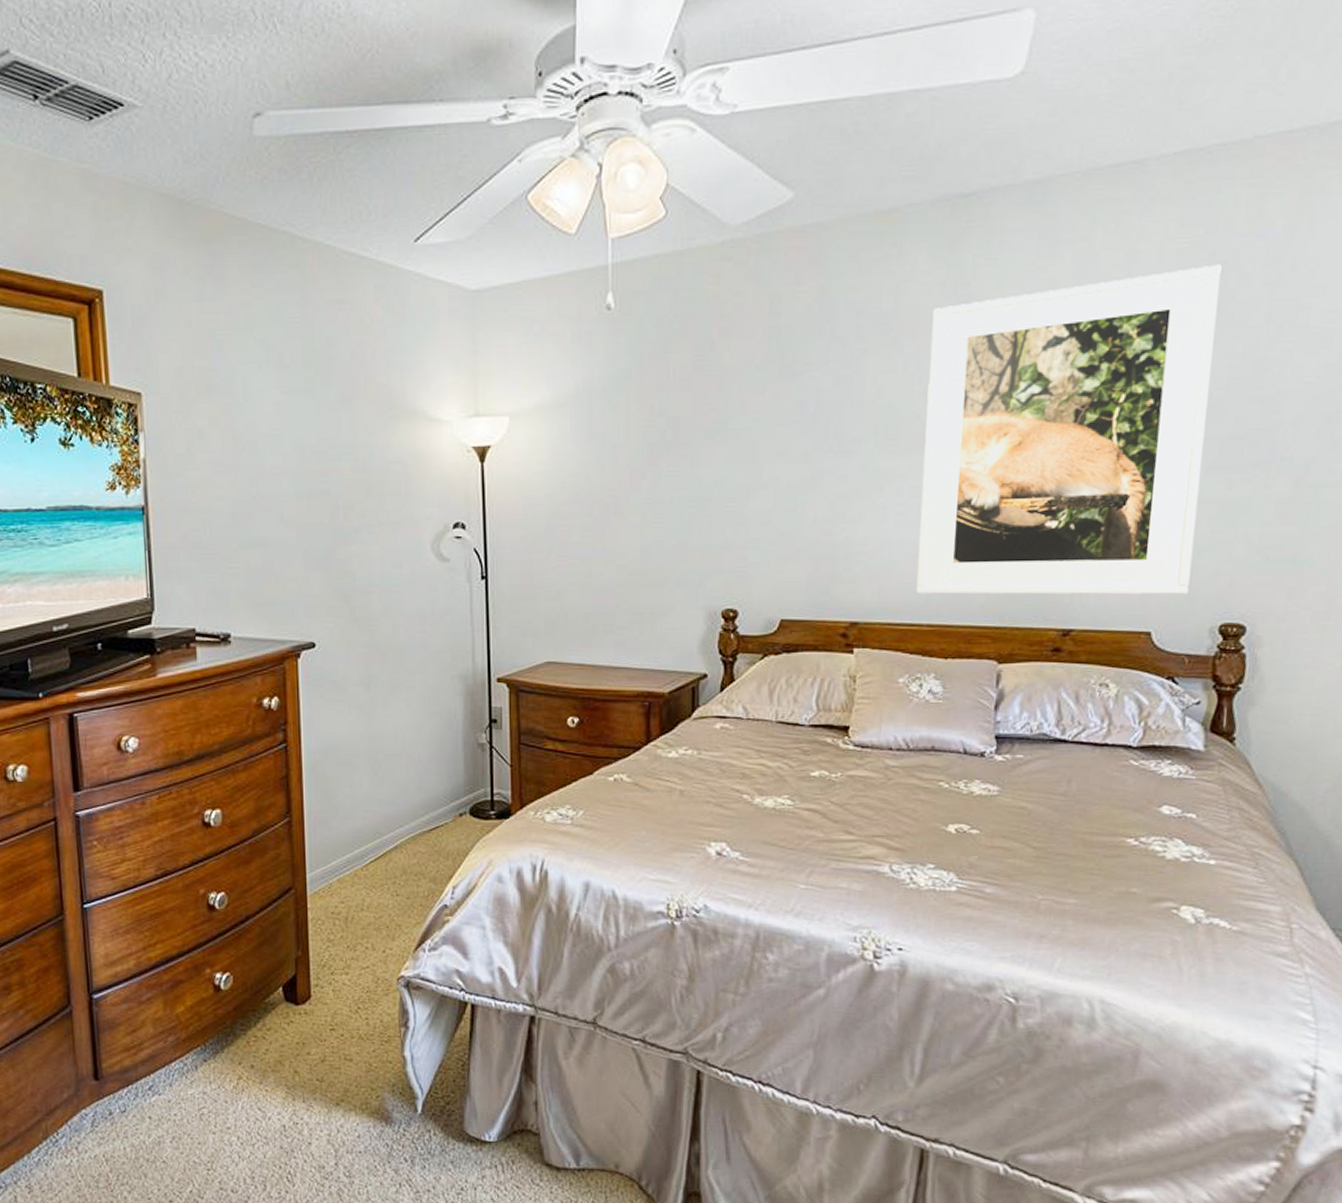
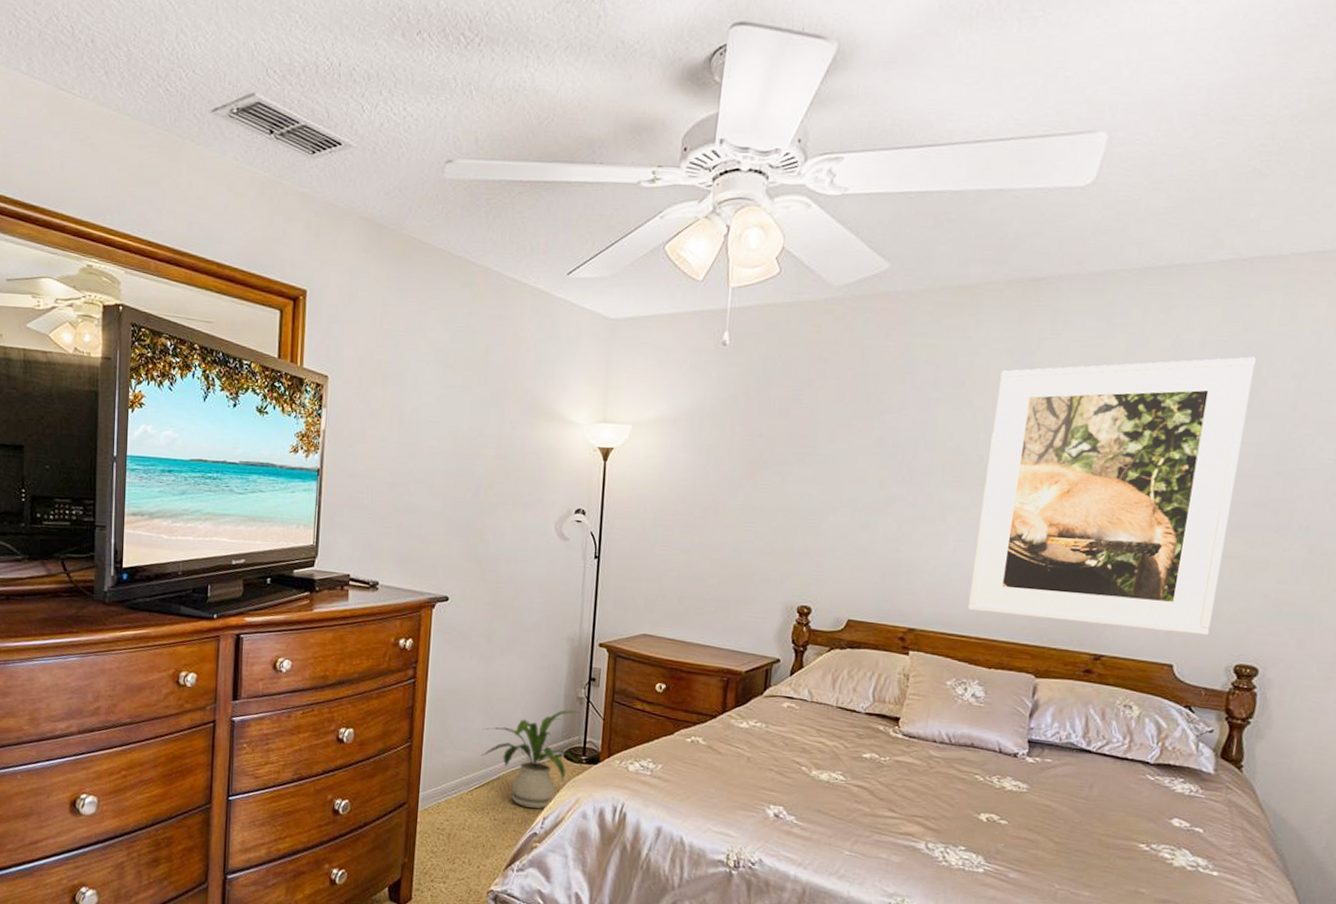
house plant: none [371,759,495,877] -> present [481,710,585,809]

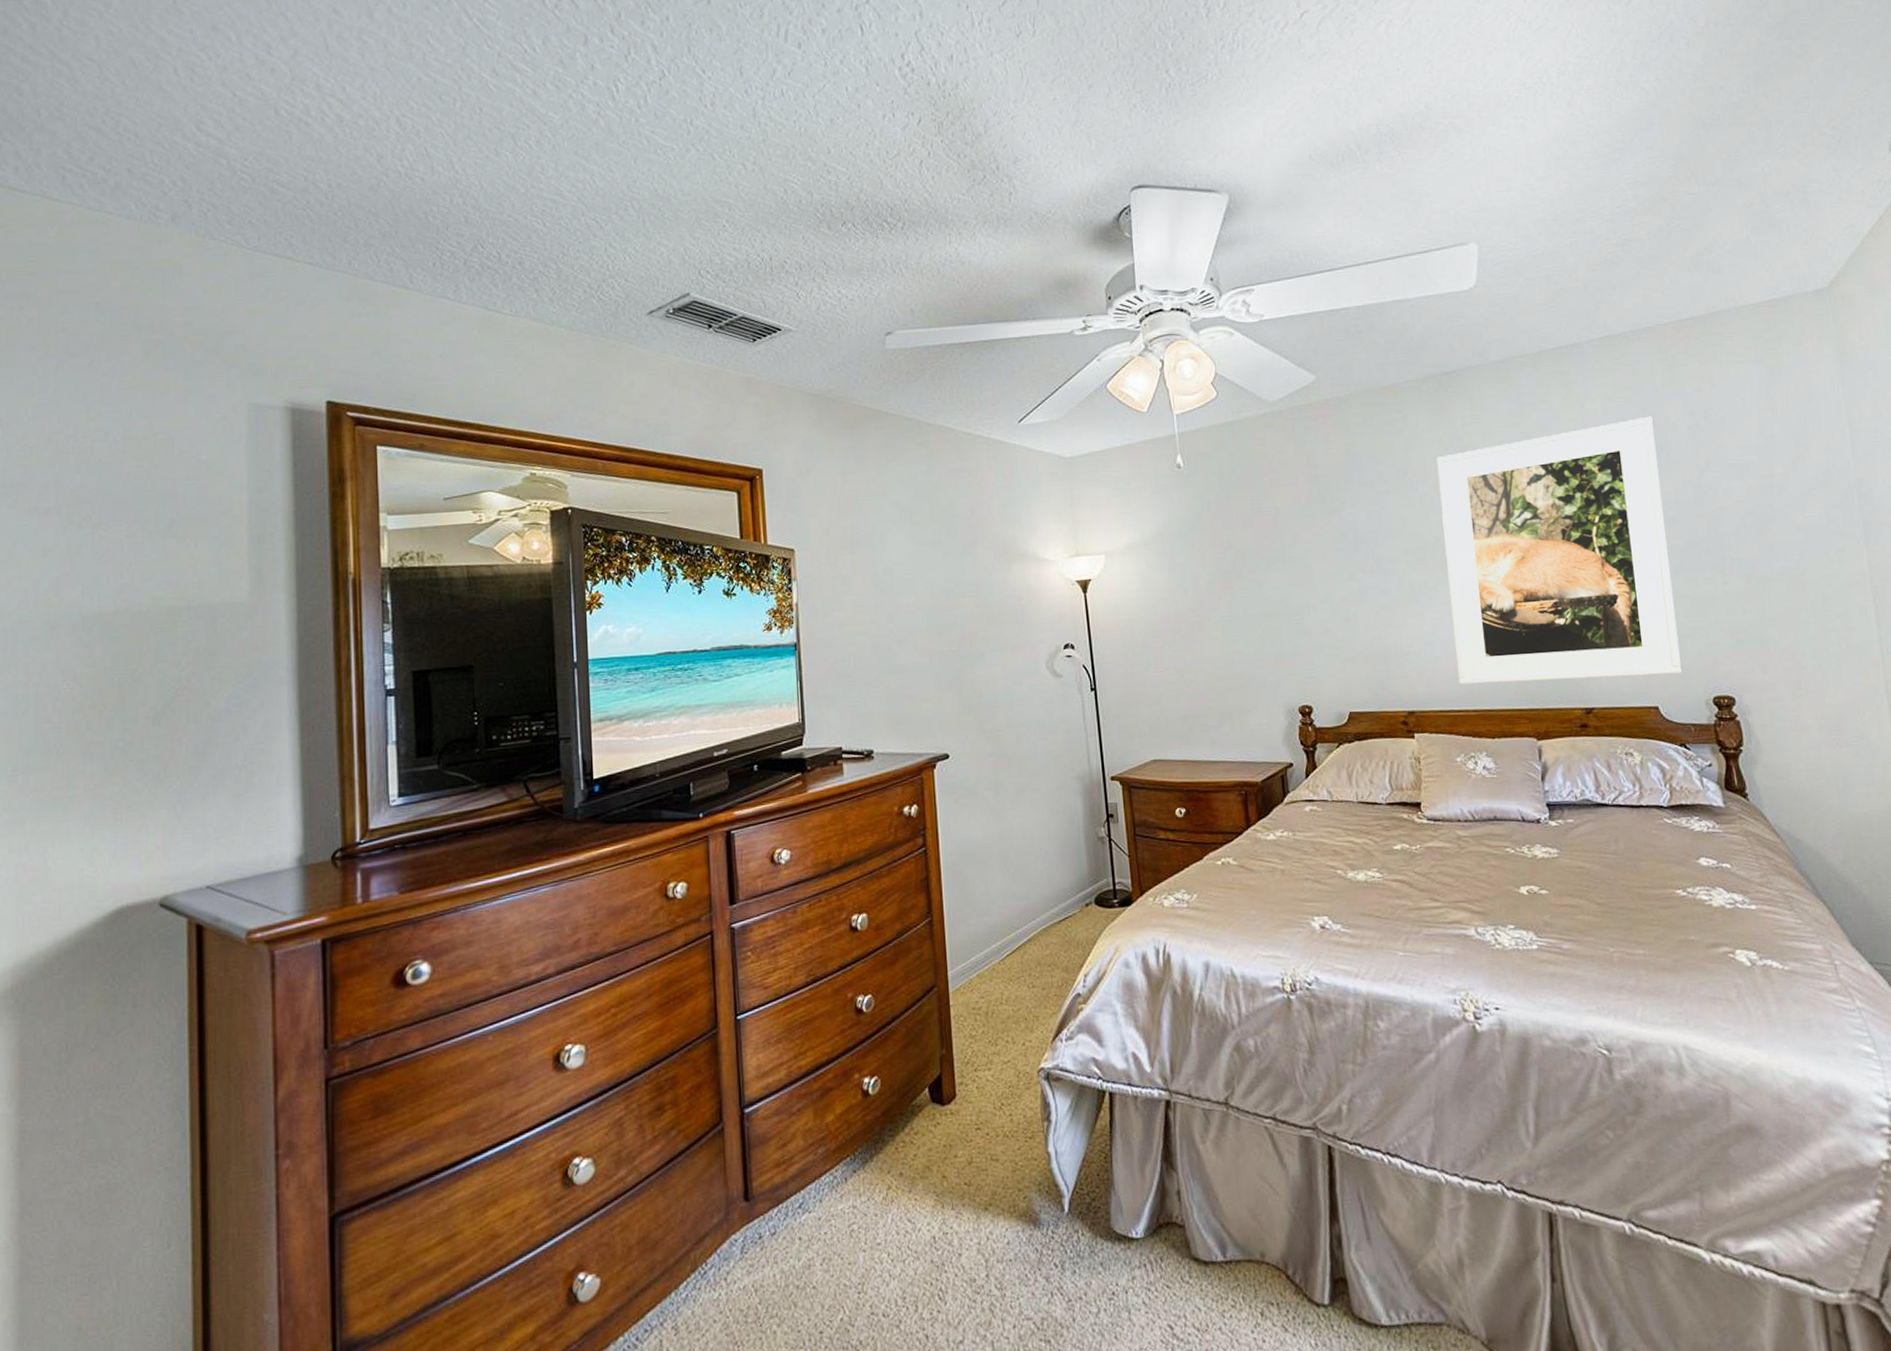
house plant: present [481,710,585,809] -> none [1005,852,1119,967]

